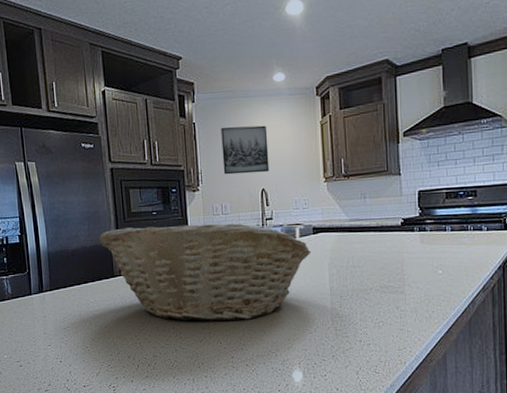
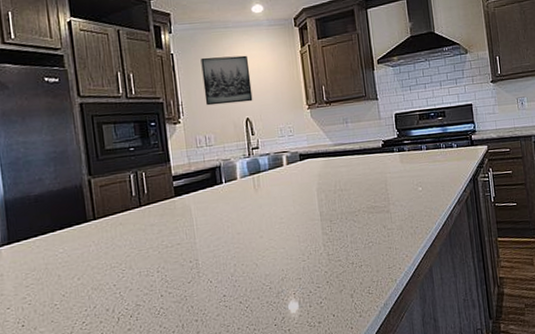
fruit basket: present [98,223,311,322] -> none [67,154,299,263]

